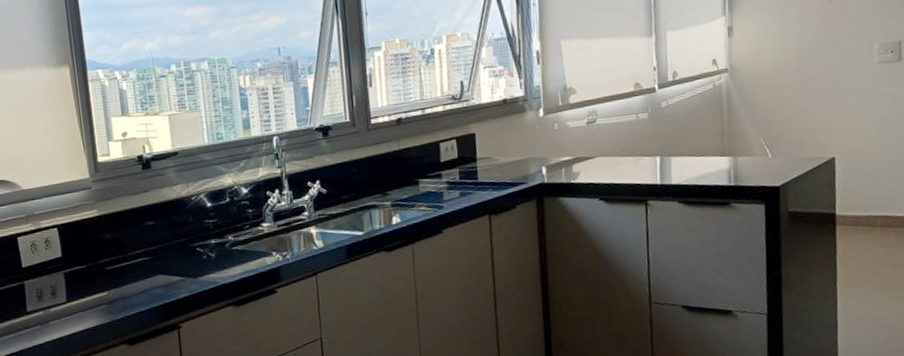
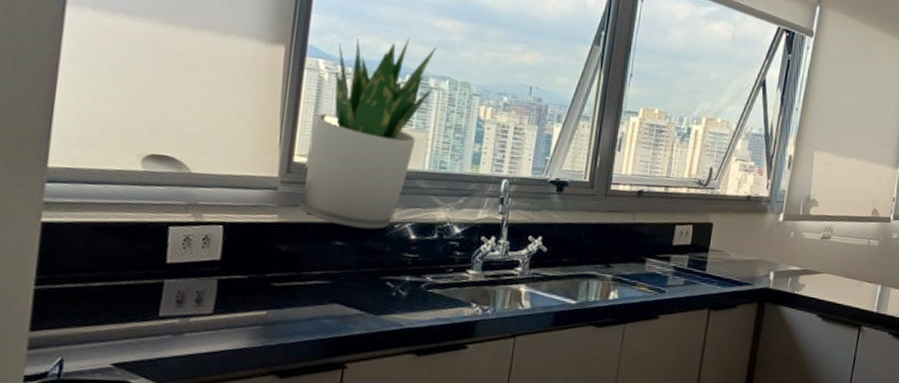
planter: none [107,32,196,208] -> present [299,38,437,230]

